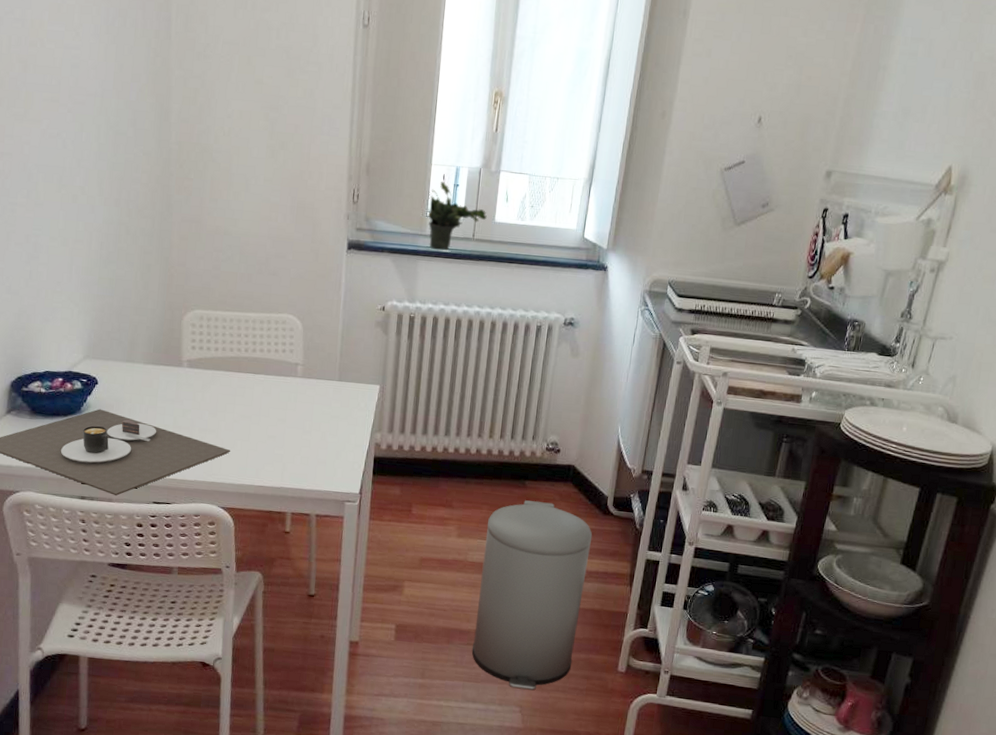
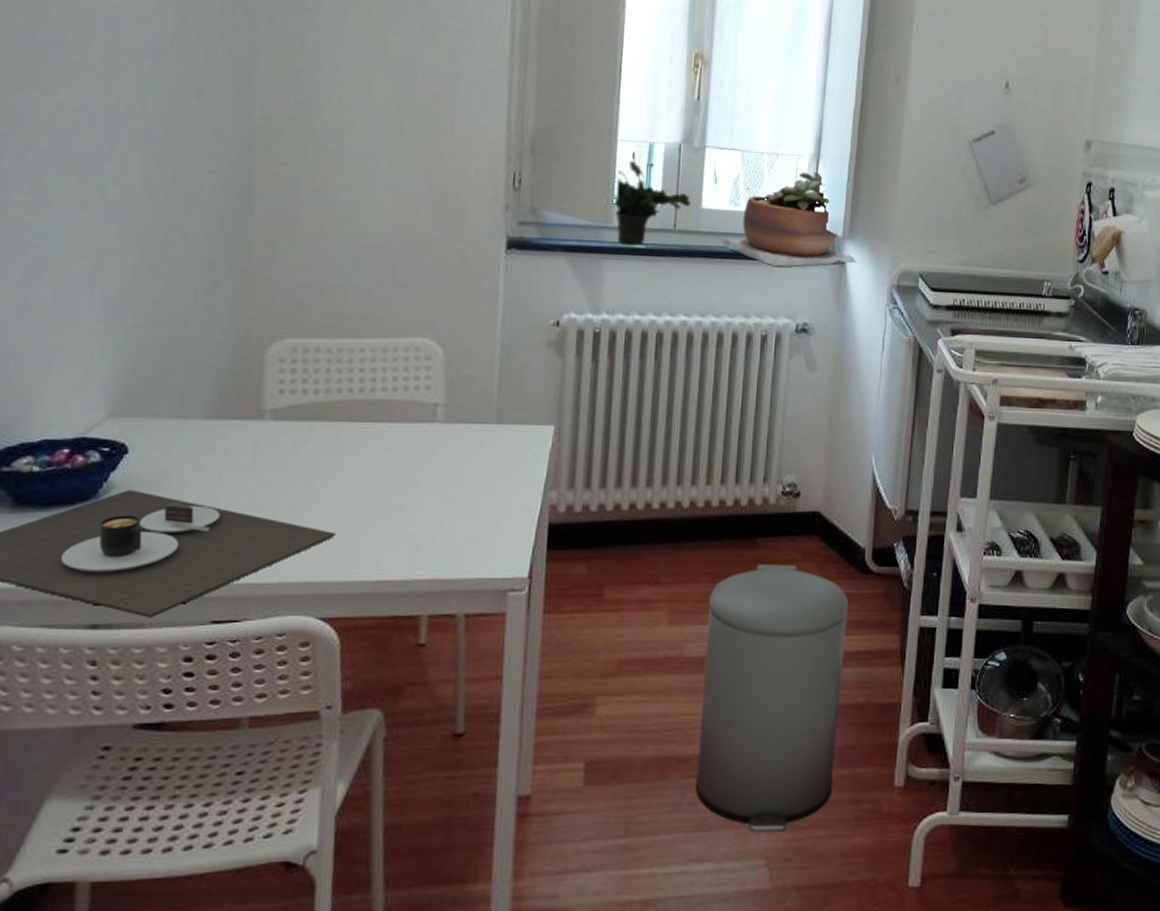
succulent plant: none [510,194,617,272] -> present [723,172,857,267]

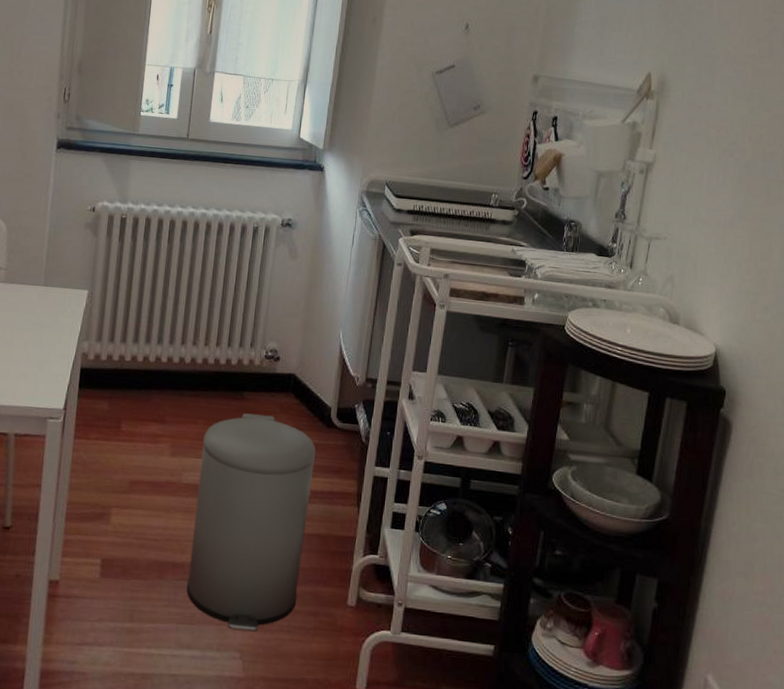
potted plant: present [612,160,692,247] -> none [139,81,202,151]
succulent plant: present [723,172,857,267] -> none [225,95,334,172]

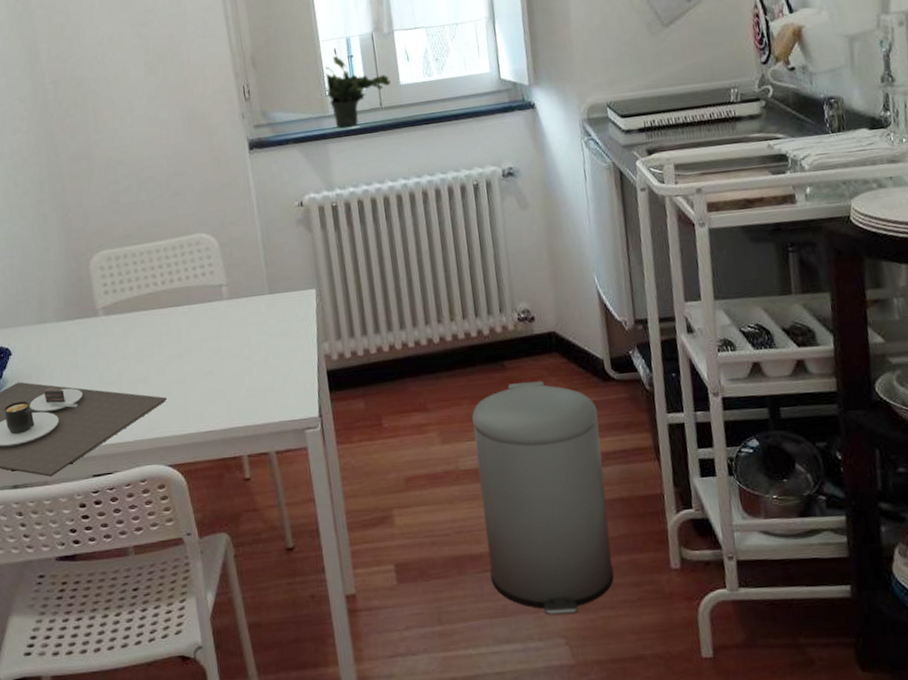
potted plant: none [139,81,202,151] -> present [323,55,392,130]

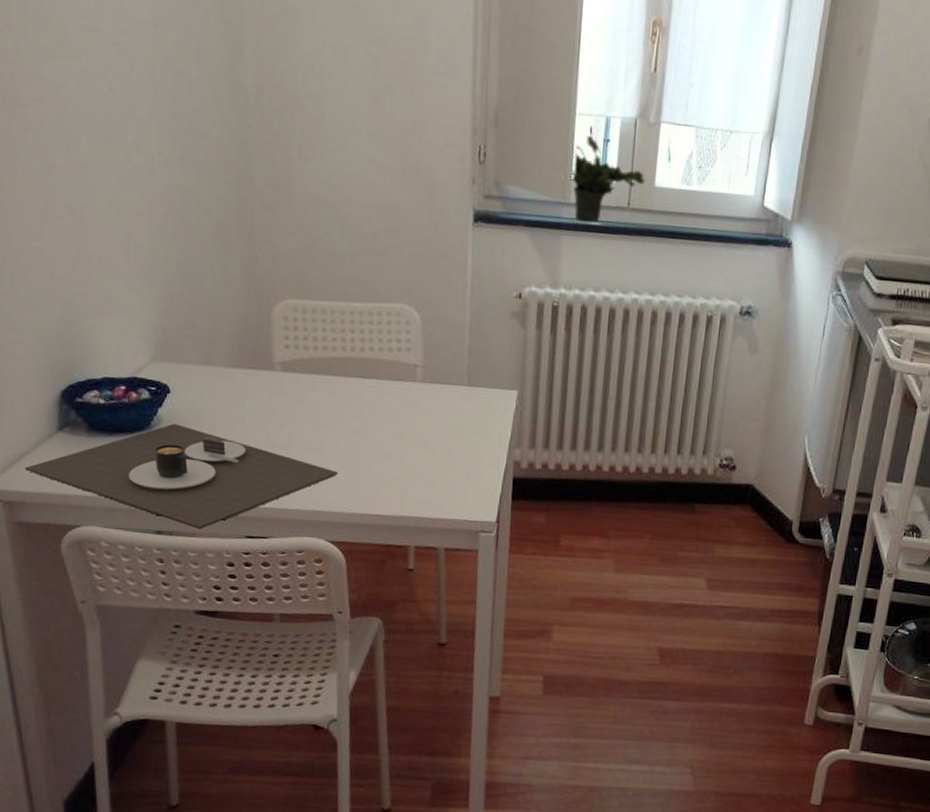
pedal bin: present [471,381,614,616] -> none [634,527,775,749]

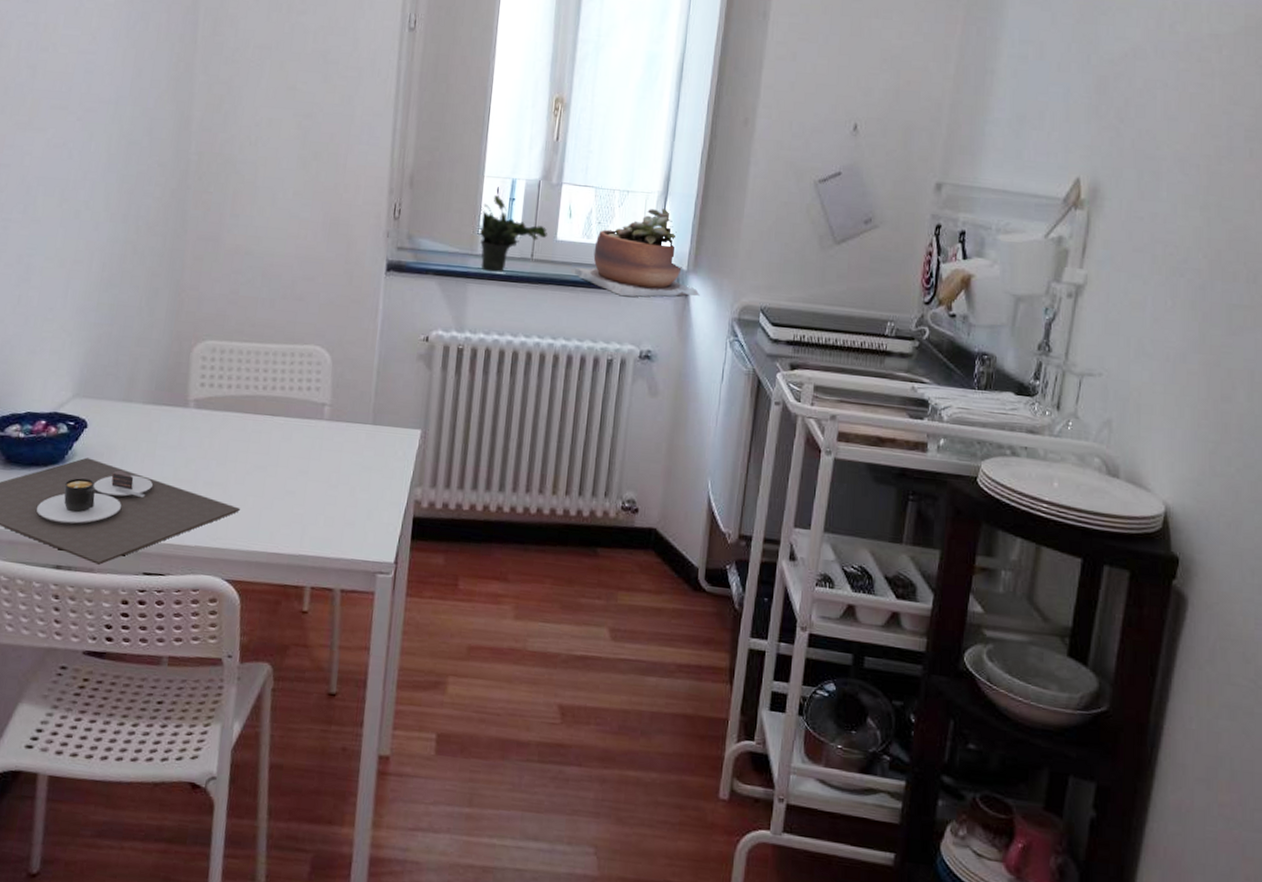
succulent plant: none [674,151,804,249] -> present [575,209,700,297]

